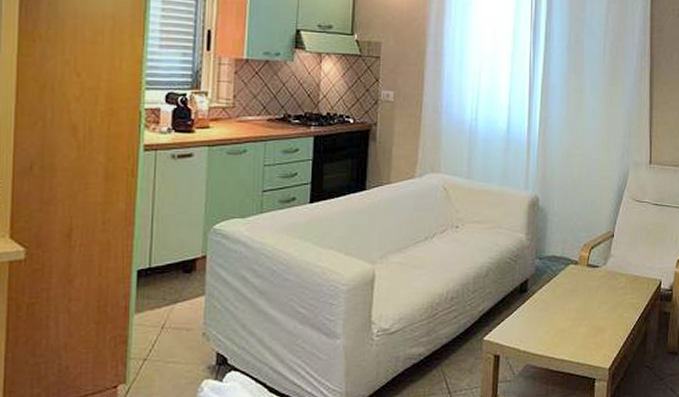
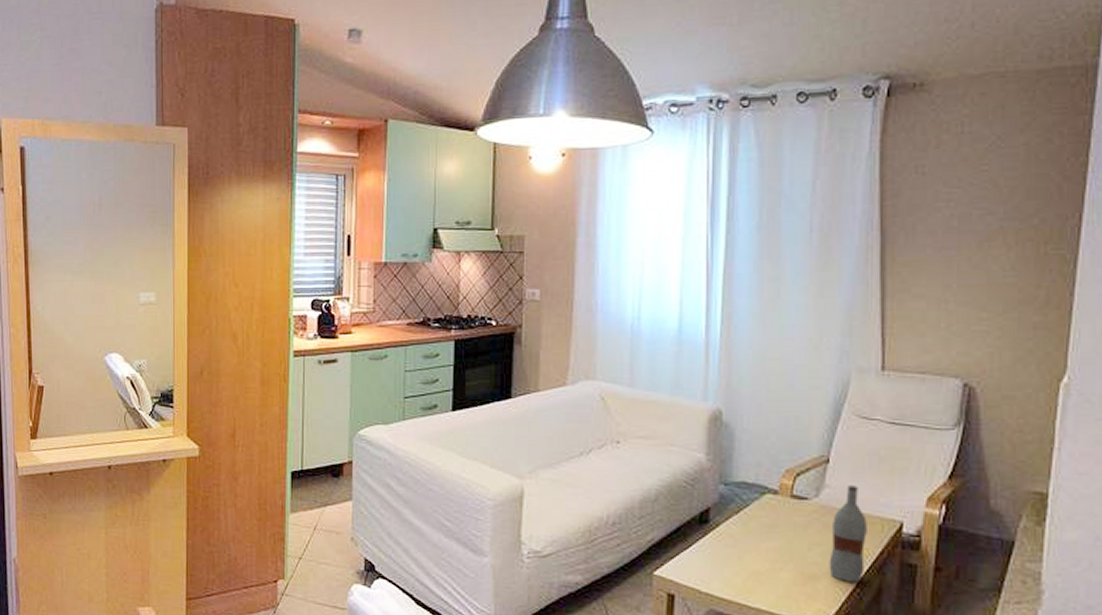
bottle: none [612,254,638,330] -> present [829,485,867,582]

